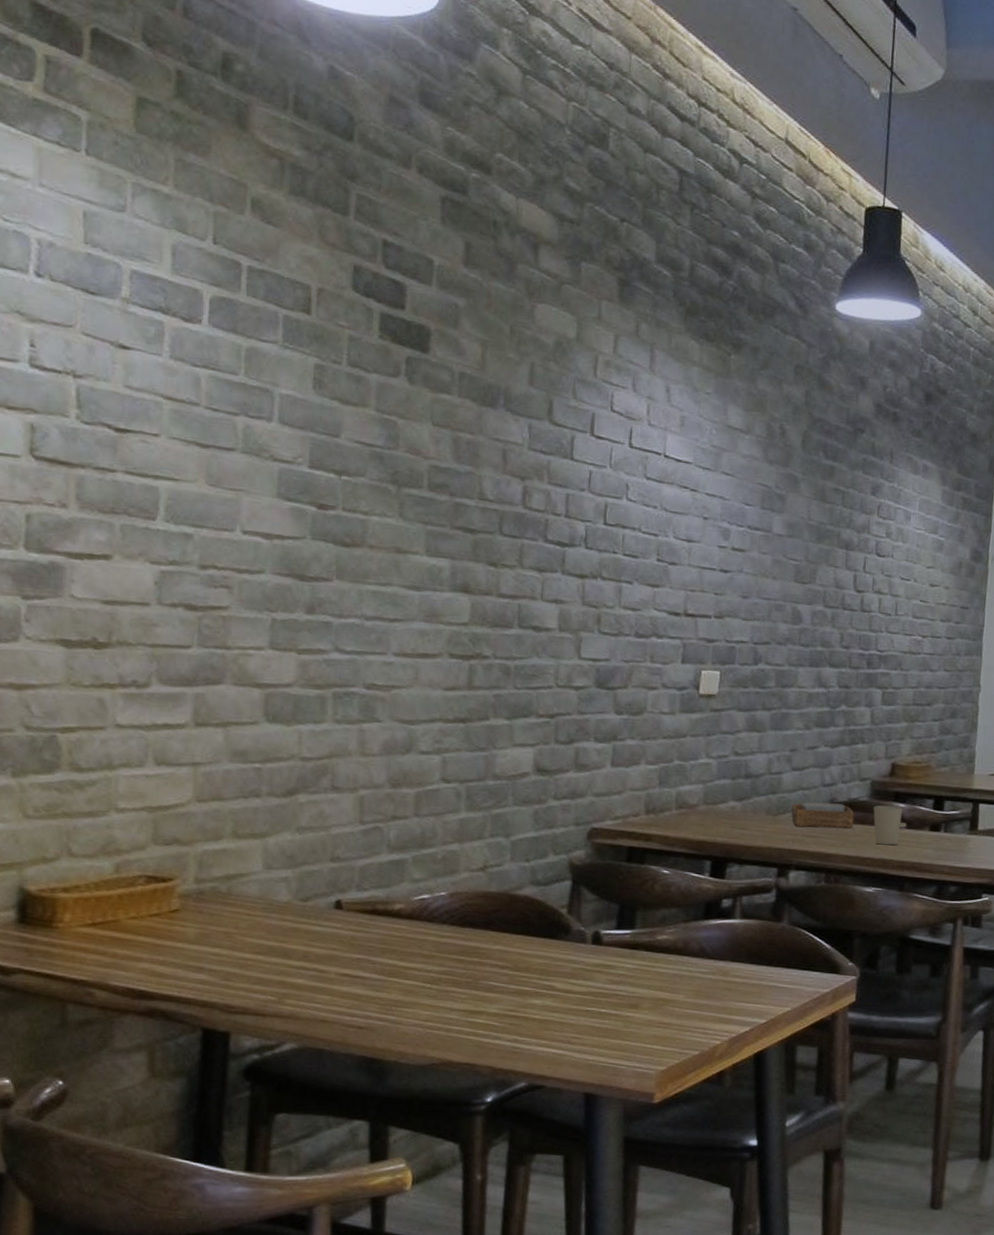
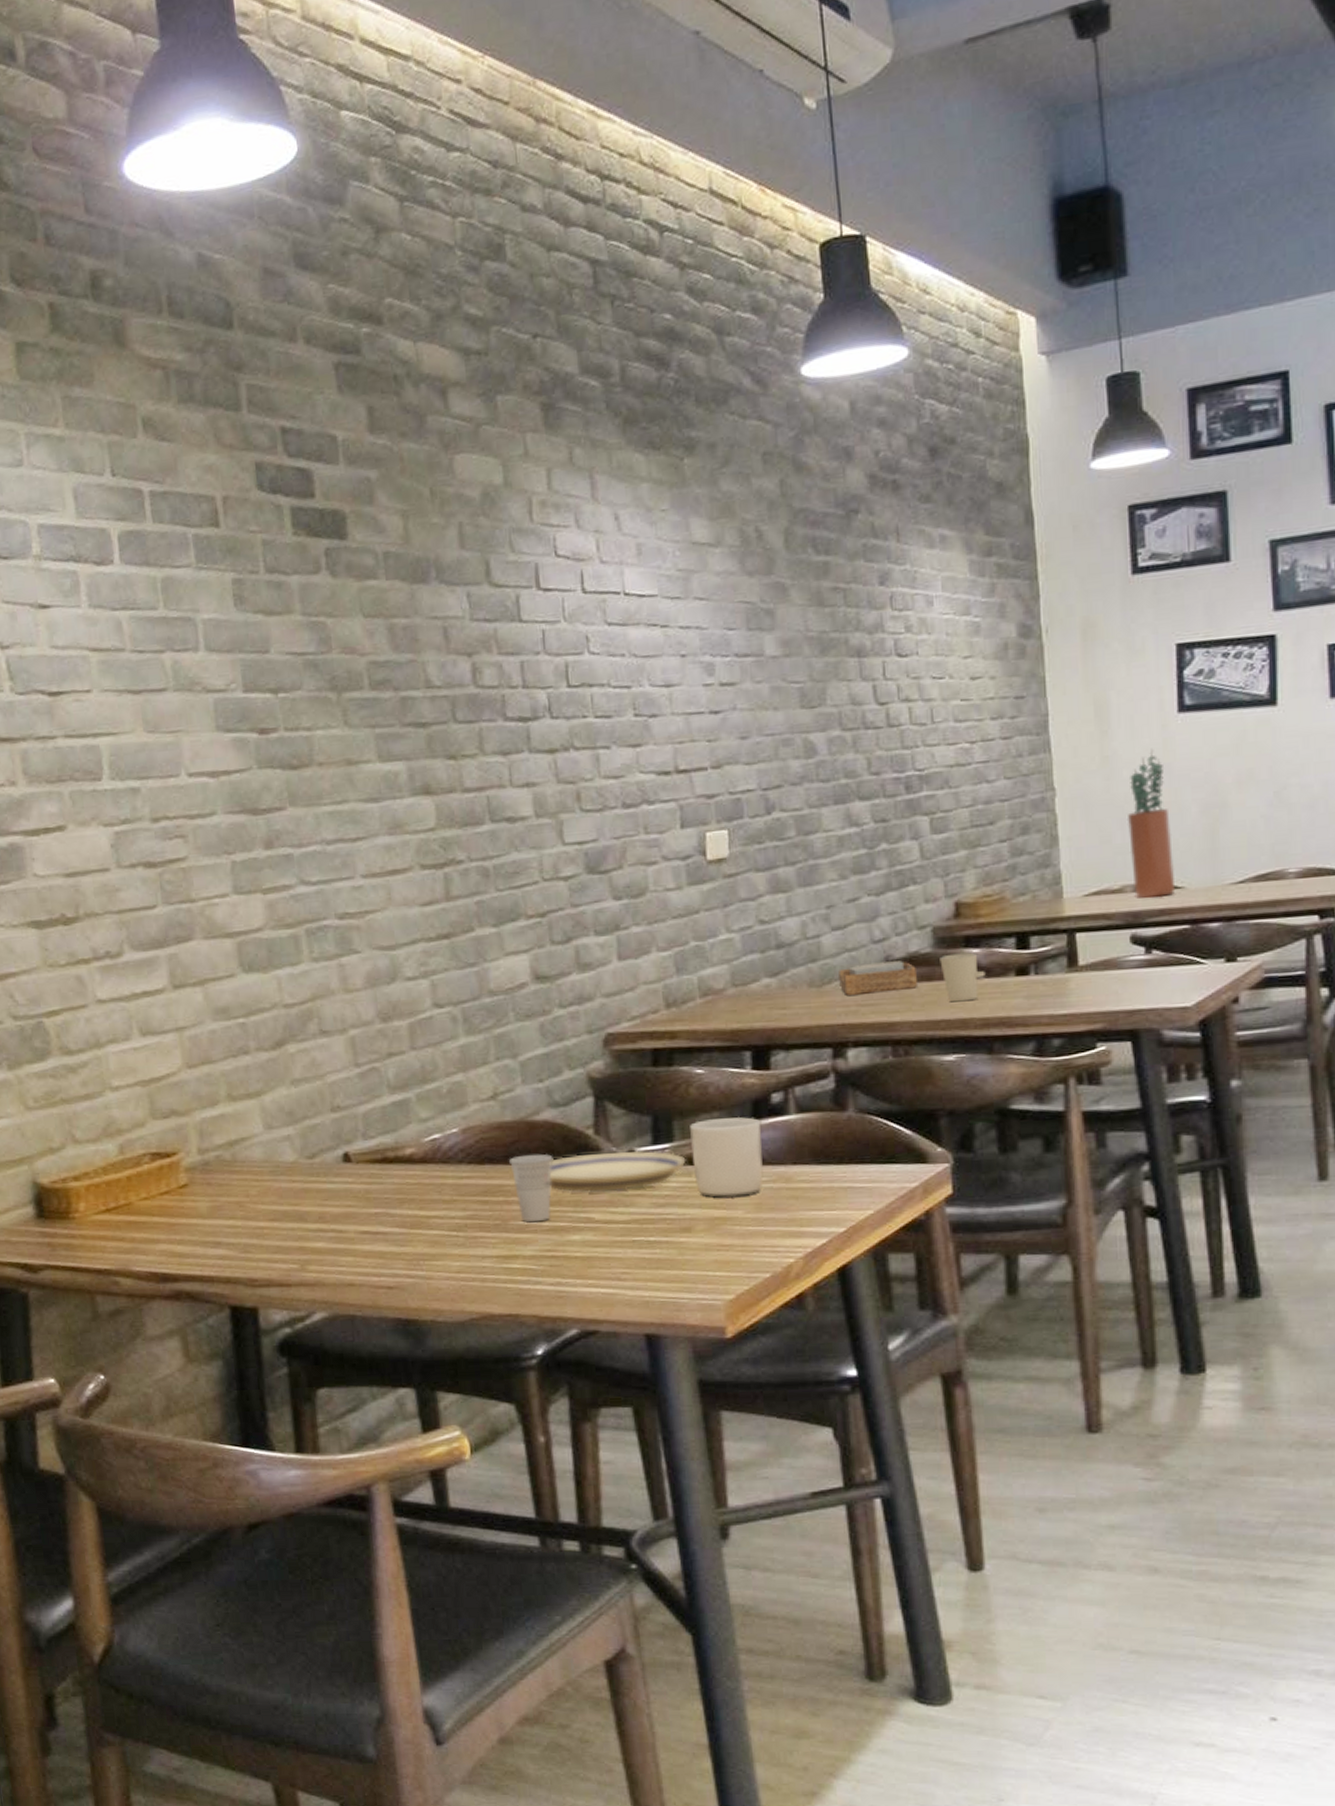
cup: none [487,923,528,984] -> present [508,1154,554,1222]
plate: none [521,930,643,966] -> present [549,1150,687,1192]
mug: none [648,914,711,983] -> present [690,1117,764,1198]

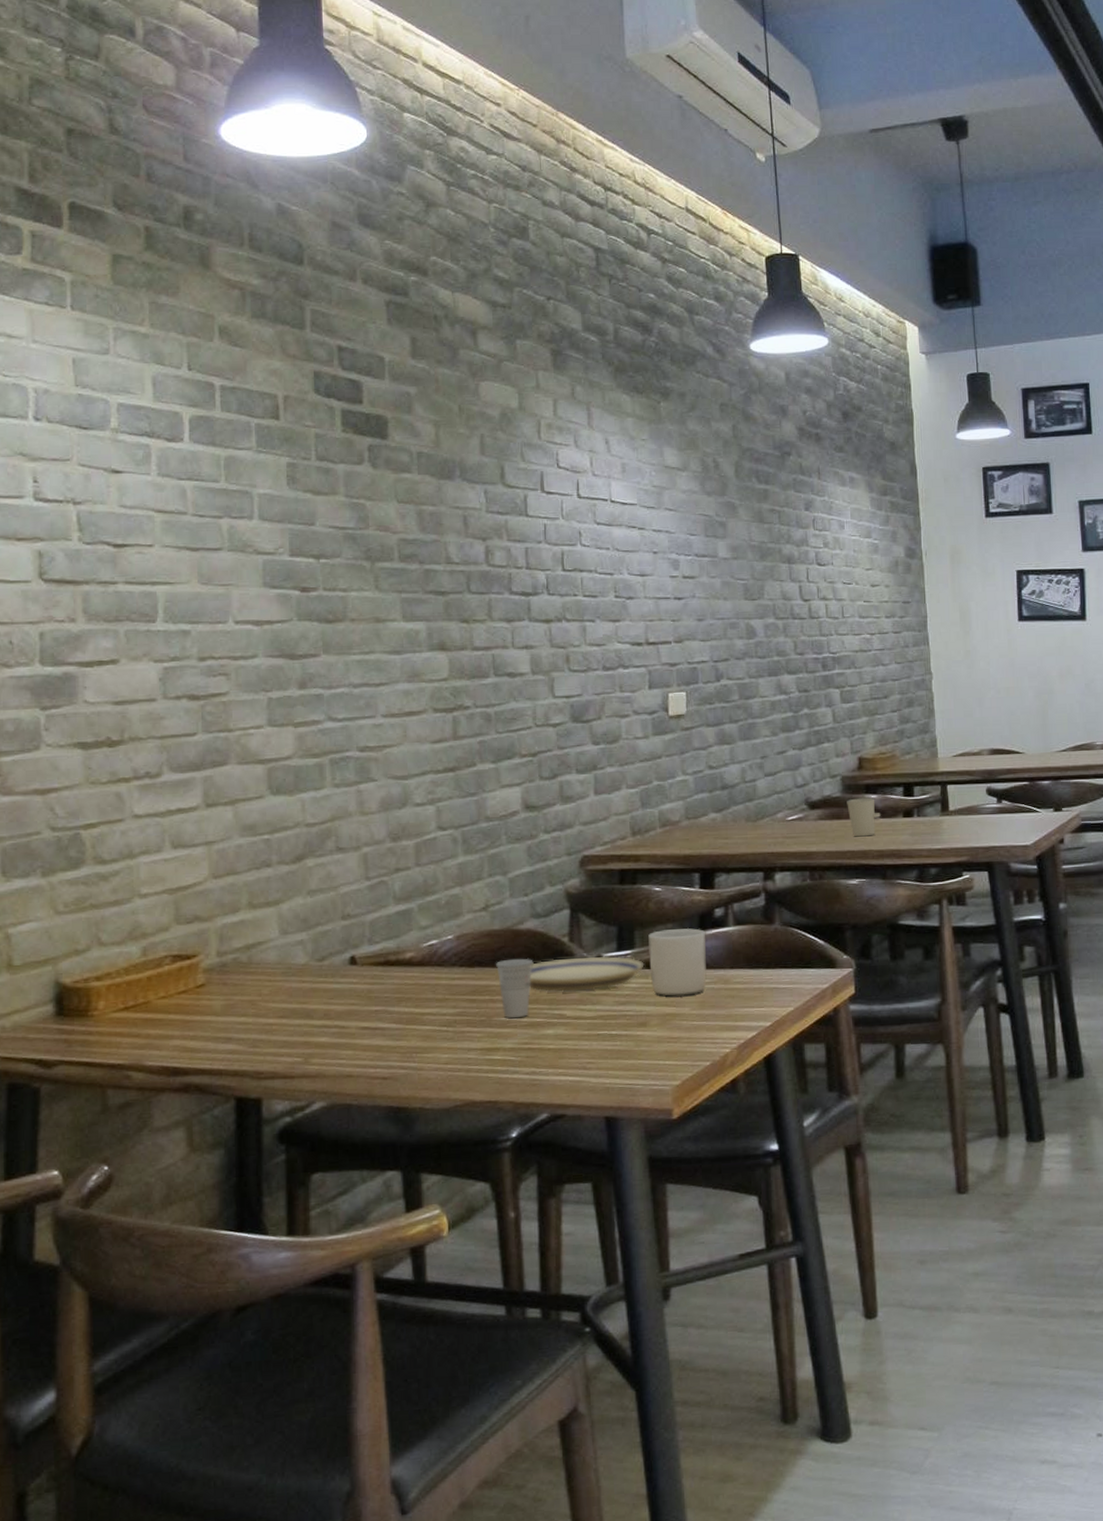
napkin holder: present [839,961,917,996] -> none [770,802,830,830]
vase: present [1126,750,1176,898] -> none [983,647,1018,760]

